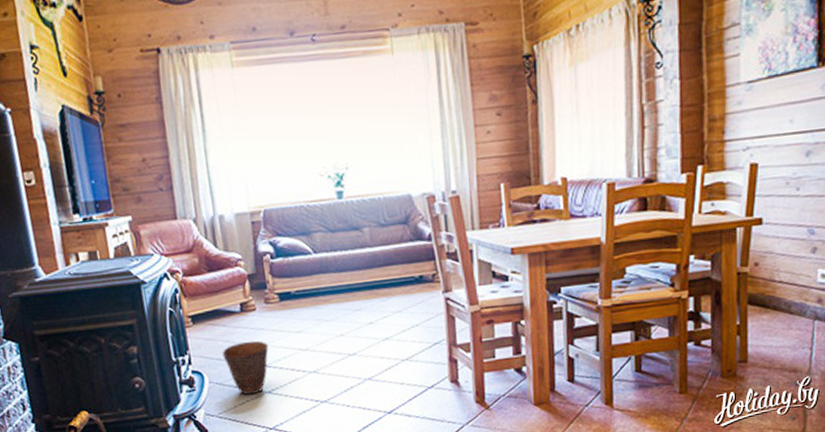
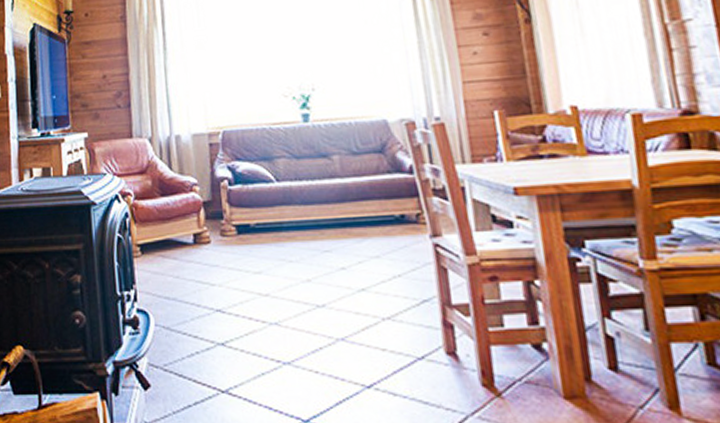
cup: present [222,340,269,395] -> none [171,279,223,345]

